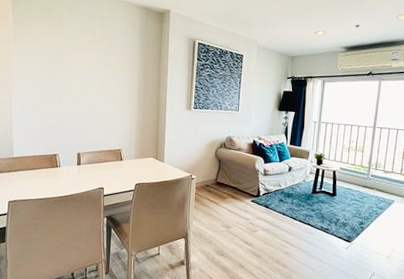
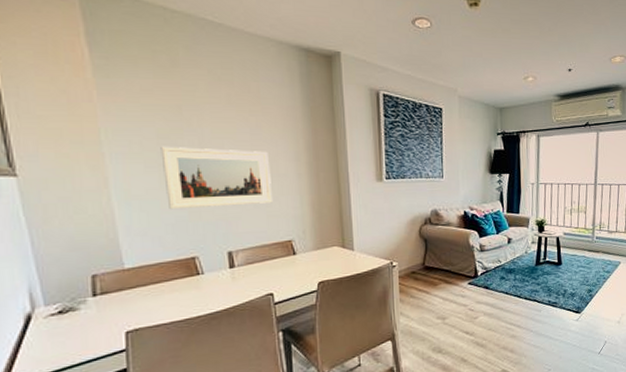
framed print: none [44,74,113,120] -> present [160,146,274,210]

